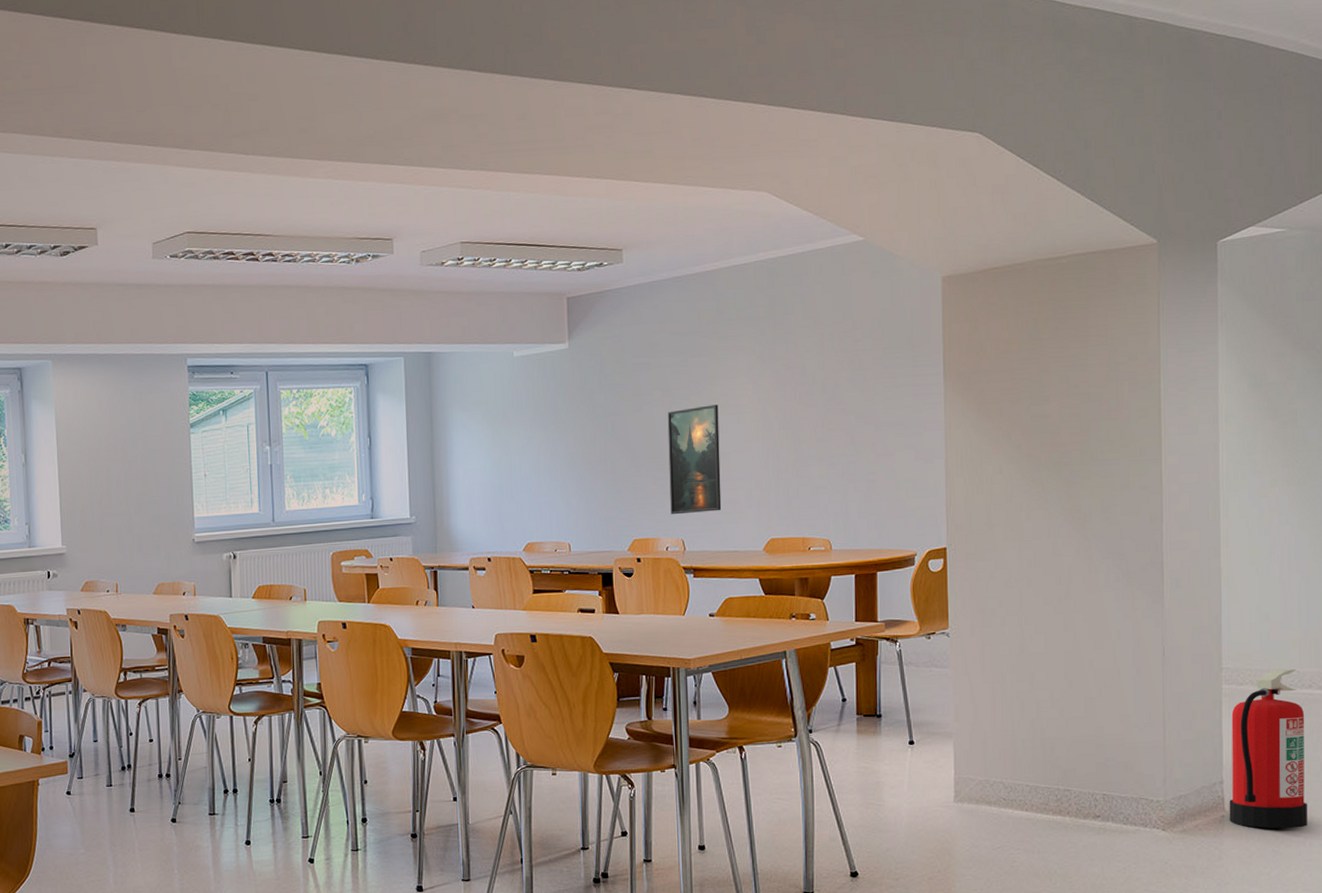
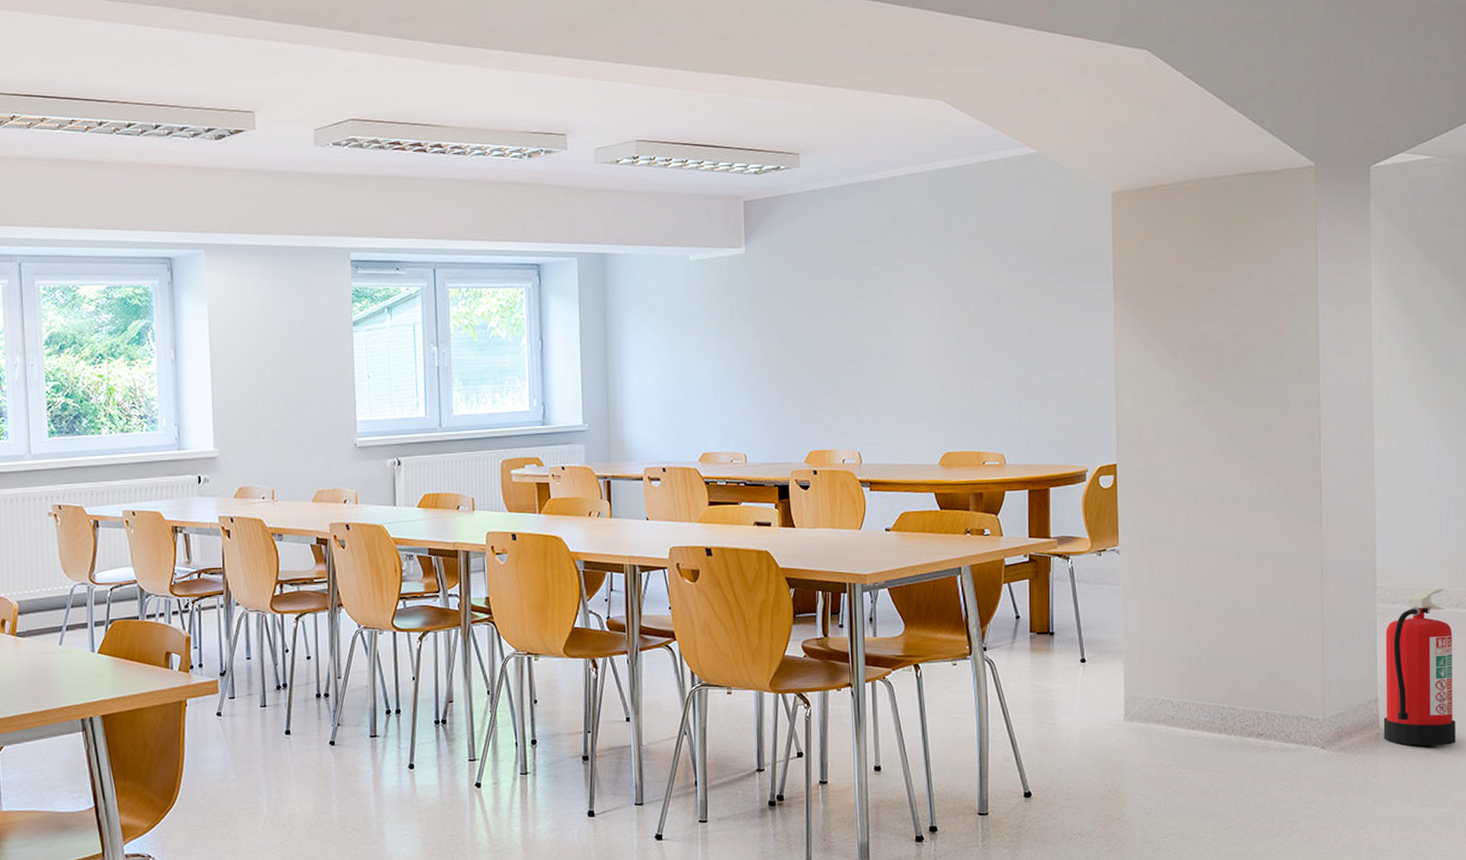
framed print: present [667,404,722,515] -> none [844,315,898,427]

